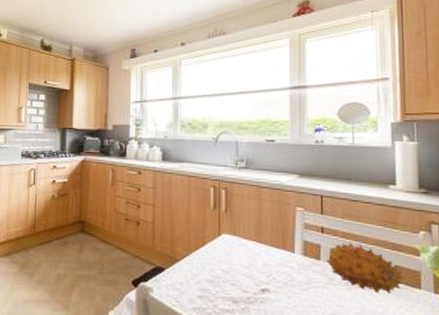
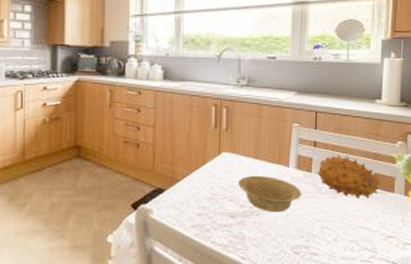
bowl: none [240,259,311,302] -> present [238,175,302,213]

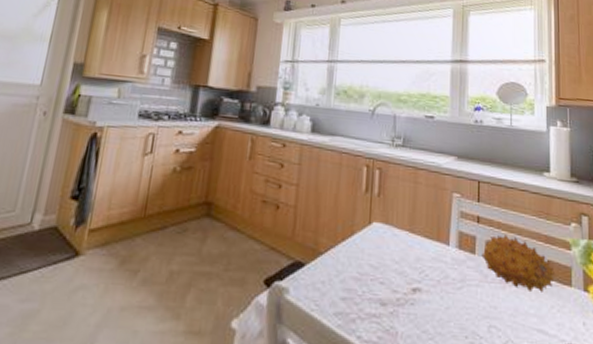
bowl: present [238,175,302,213] -> none [391,253,465,303]

